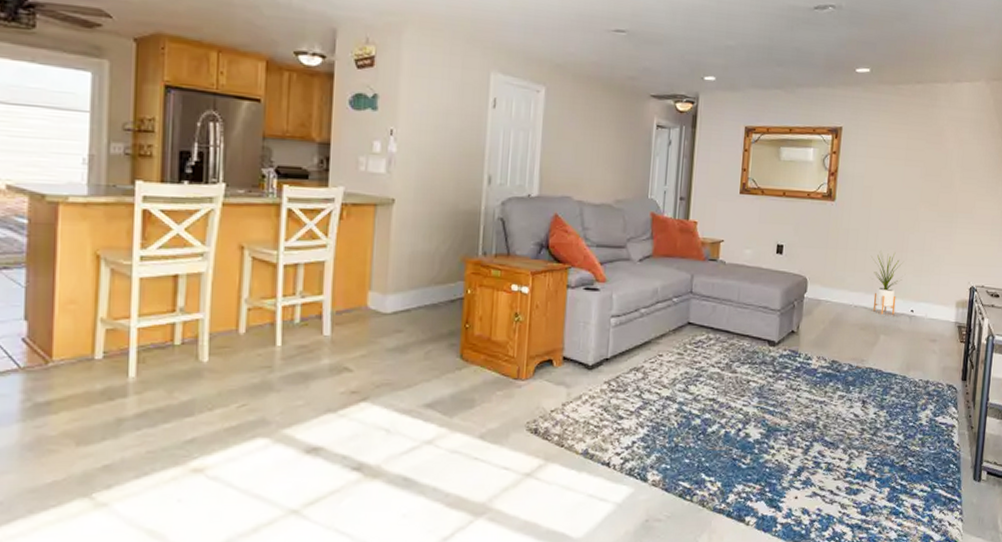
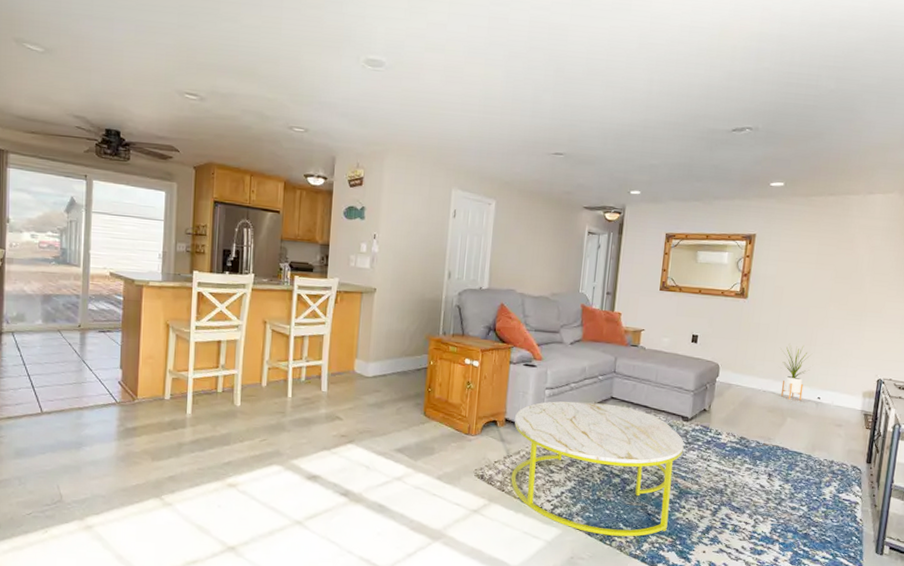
coffee table: none [571,330,771,489] -> present [510,401,684,537]

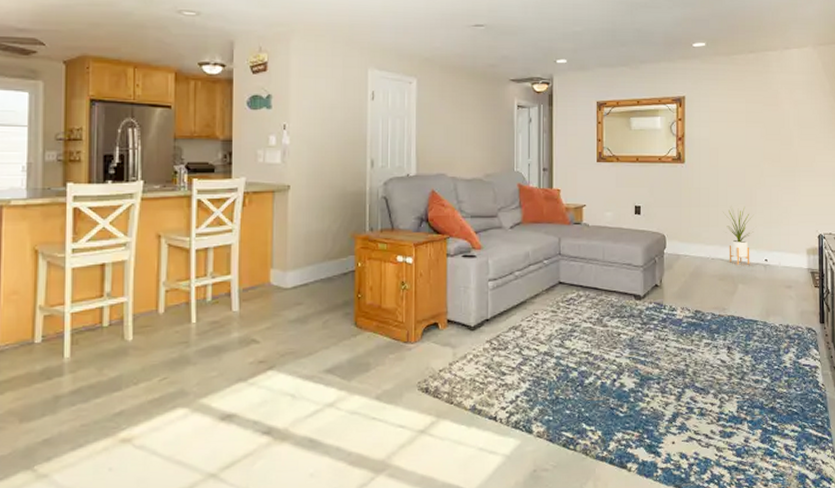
coffee table: present [510,401,684,537] -> none [458,290,639,439]

